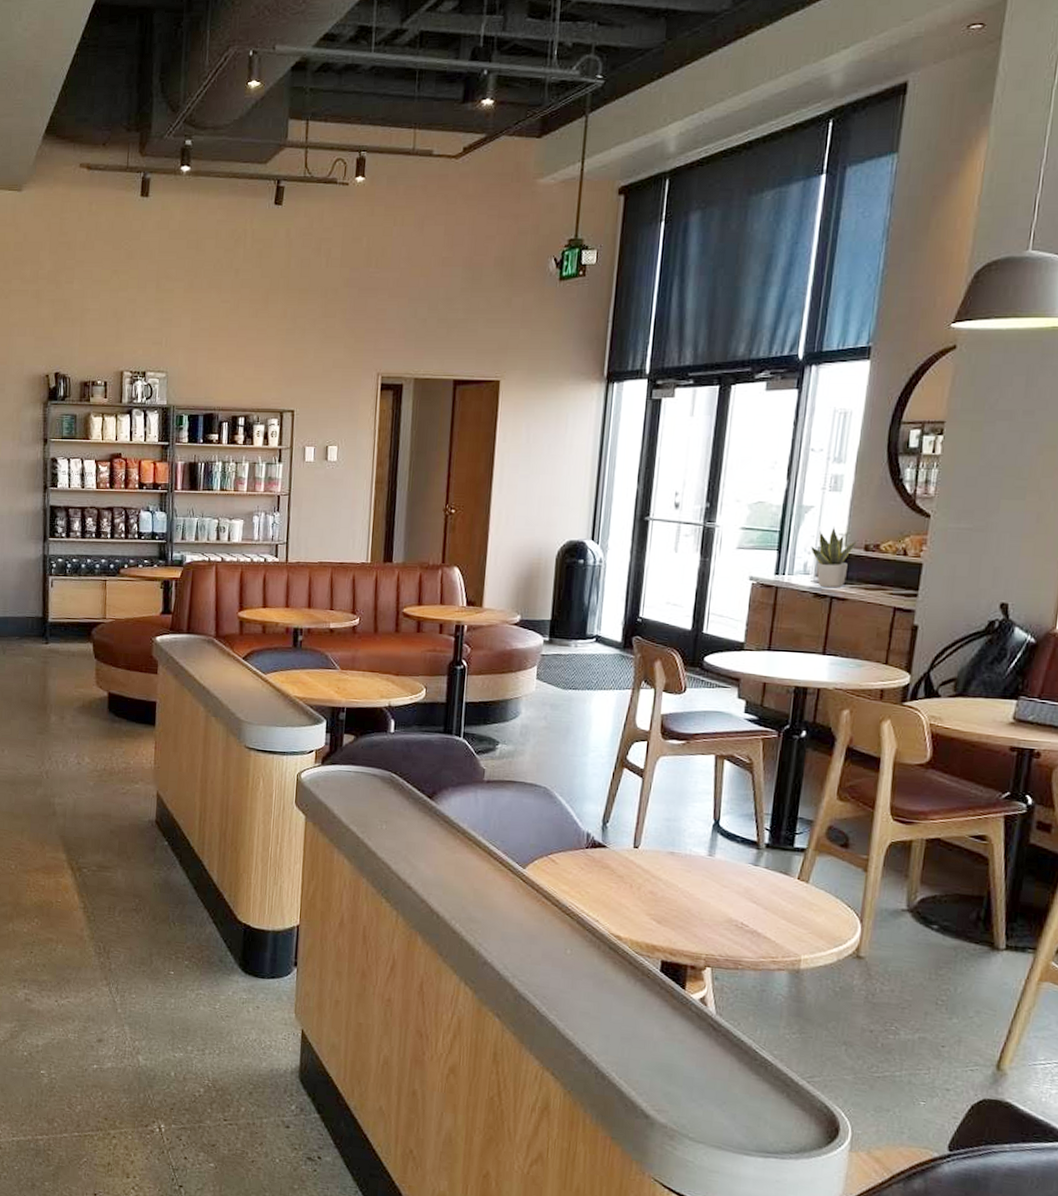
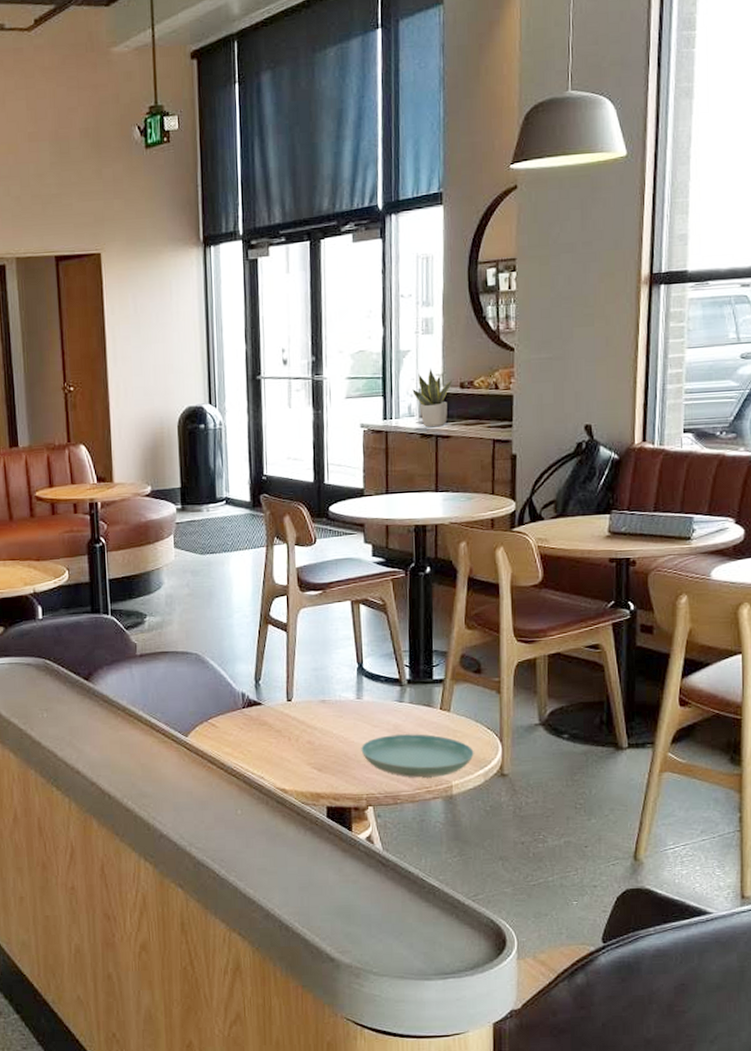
saucer: none [706,897,830,948] -> present [361,734,474,778]

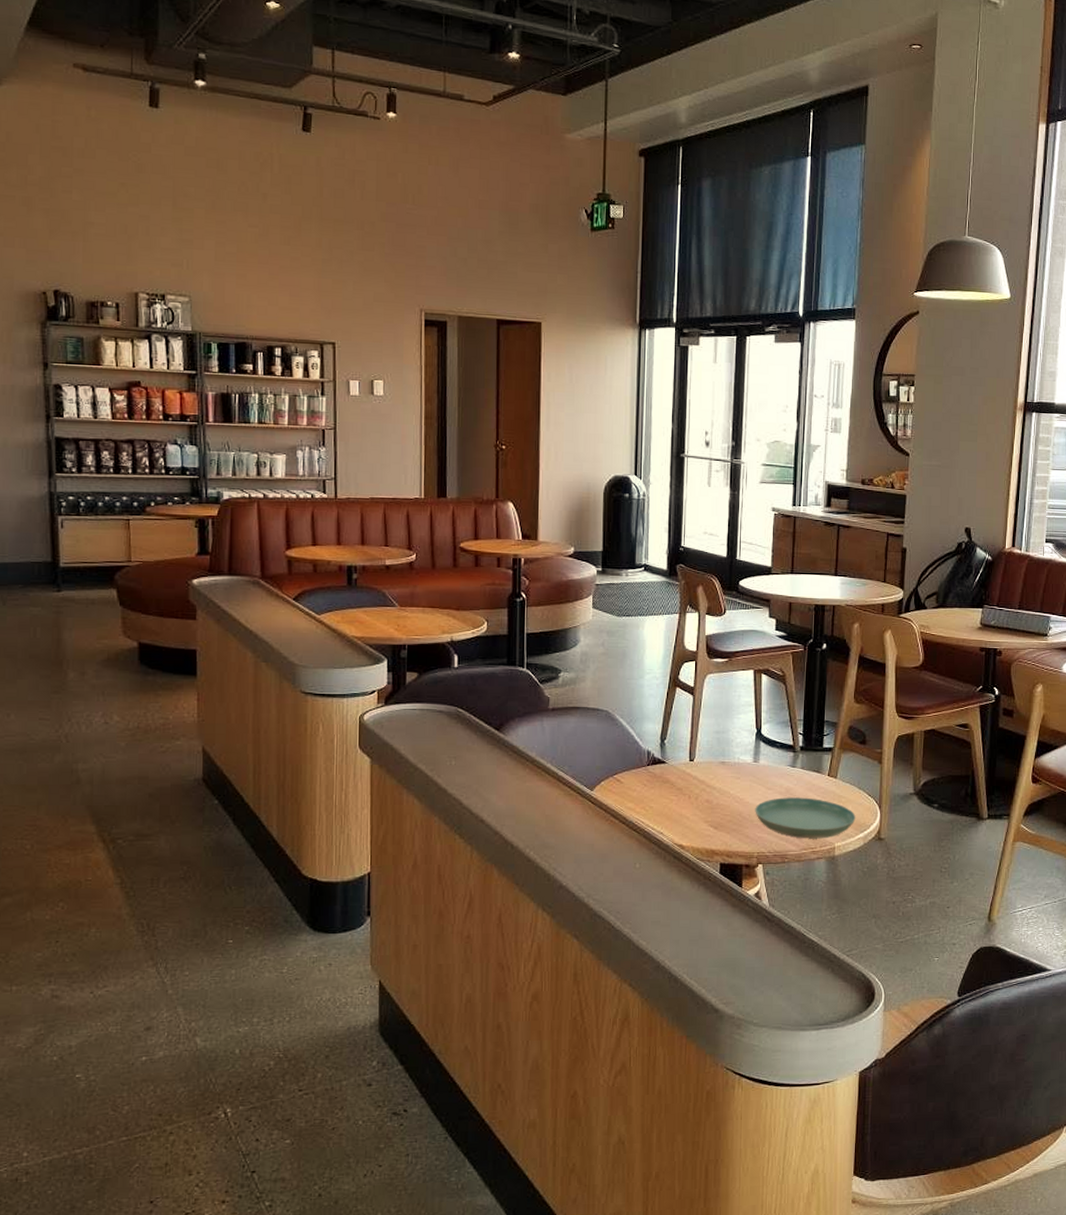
potted plant: present [412,367,453,428] -> none [819,463,856,517]

